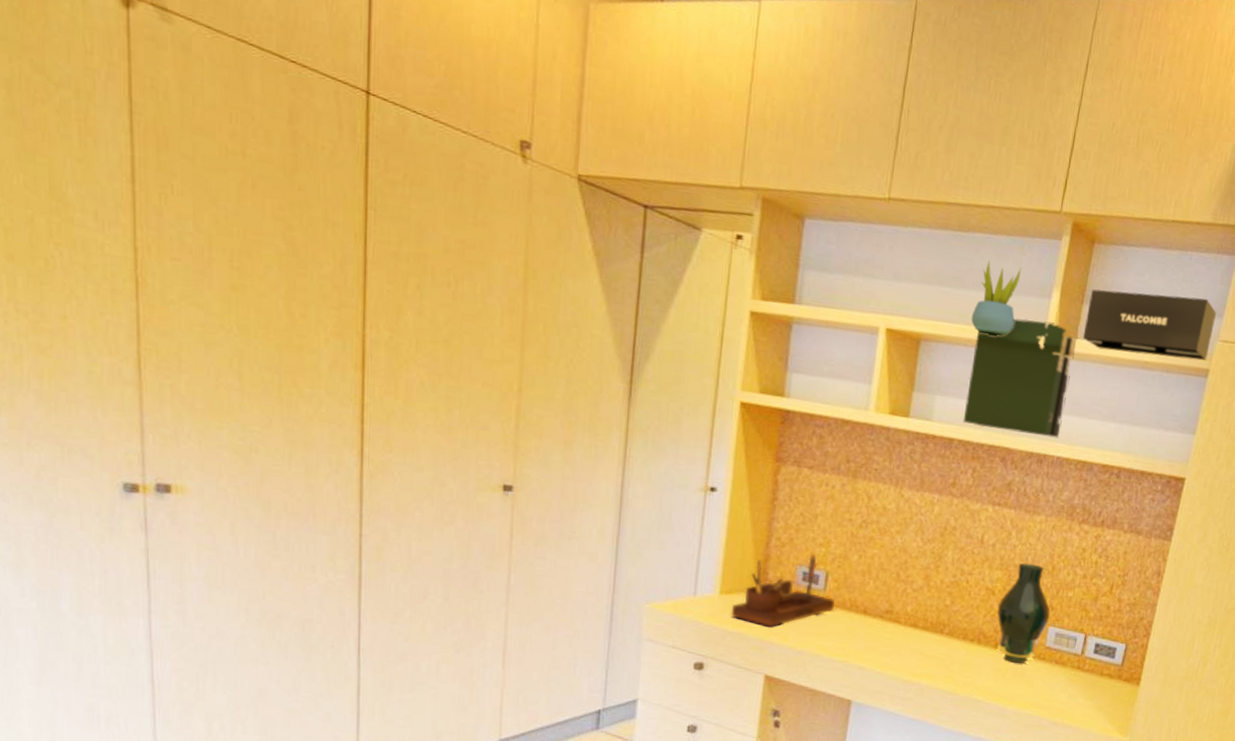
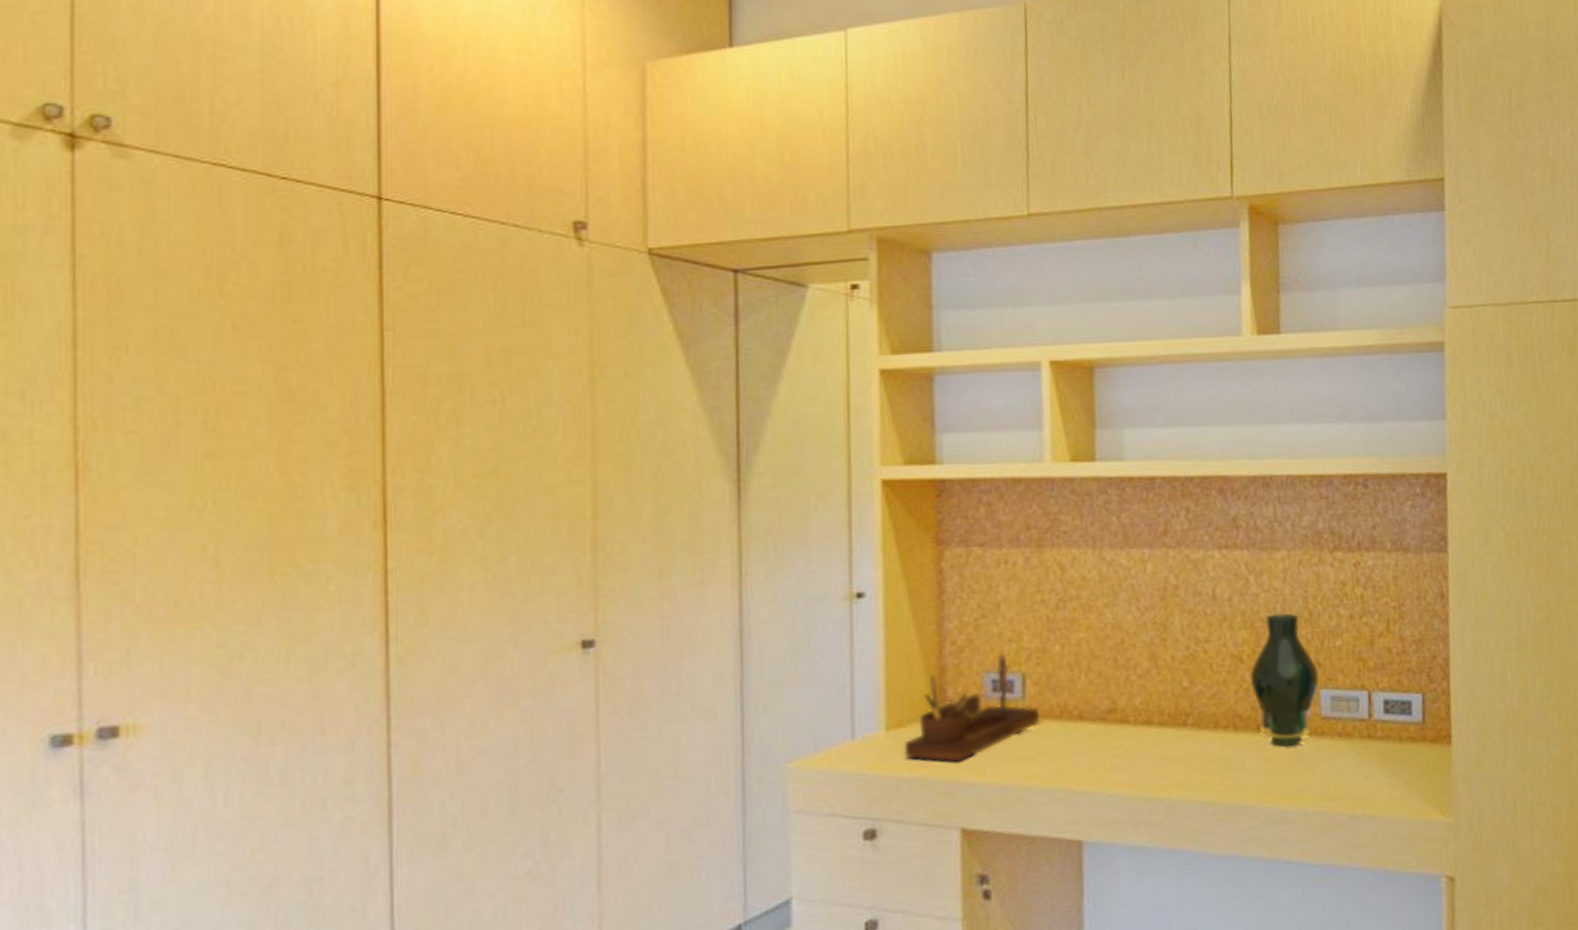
binder: present [963,318,1078,438] -> none [1160,320,1284,457]
succulent plant: present [971,259,1022,337] -> none [1150,262,1203,348]
box: present [1082,289,1216,361] -> none [1286,263,1438,341]

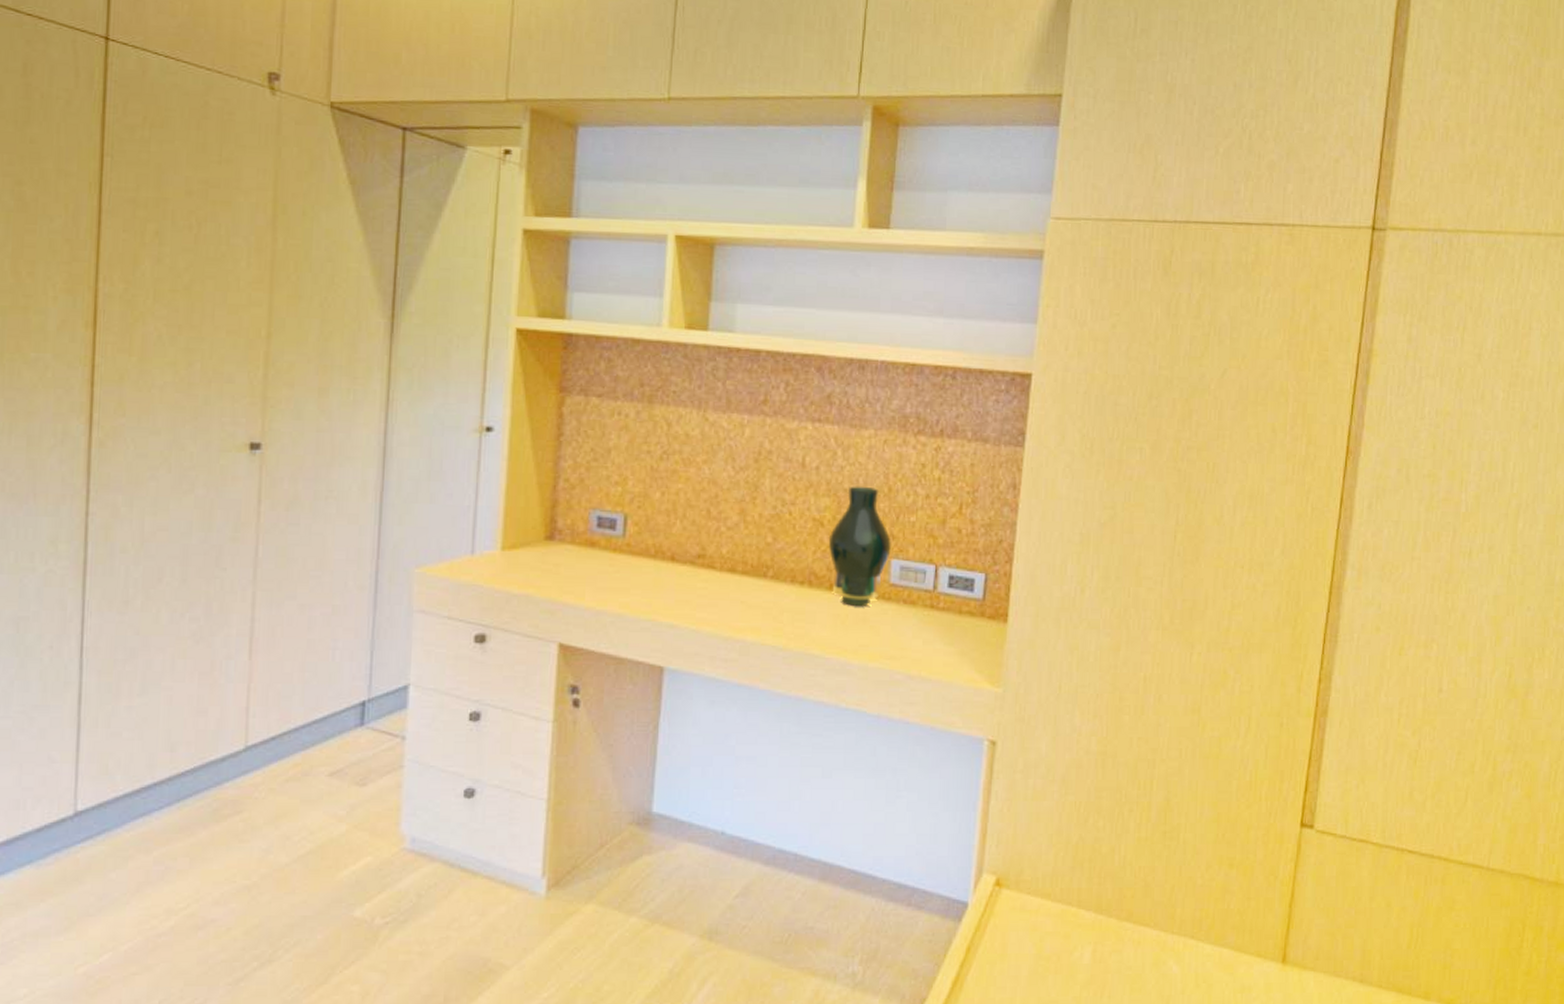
desk organizer: present [904,653,1039,763] -> none [515,494,636,586]

